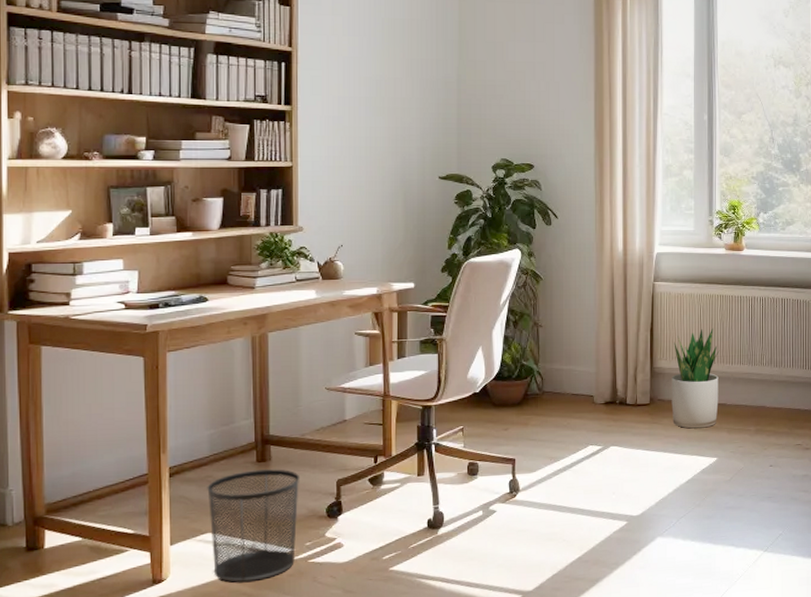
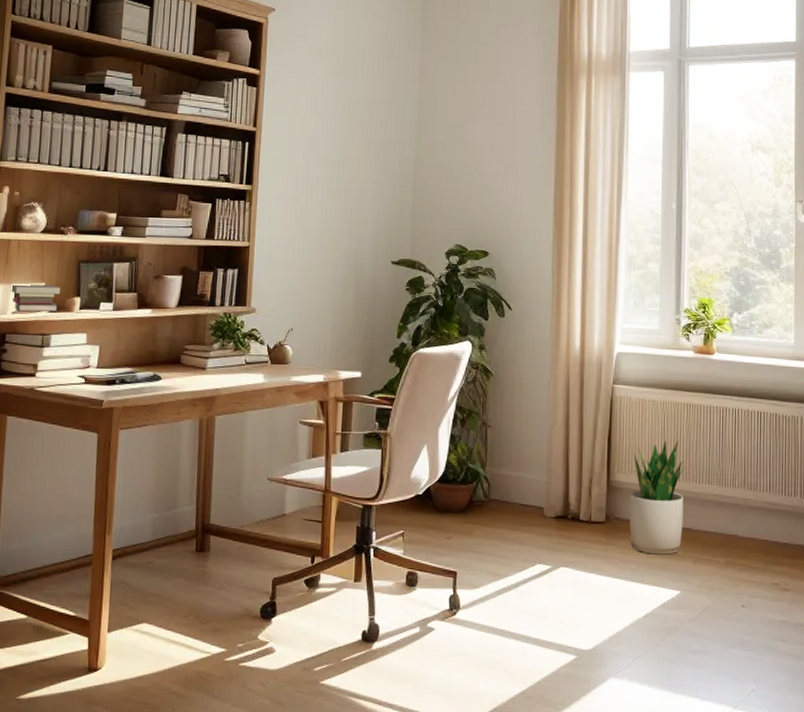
books: none [32,211,91,240] -> present [10,284,61,313]
waste bin: present [207,468,300,583] -> none [146,559,237,681]

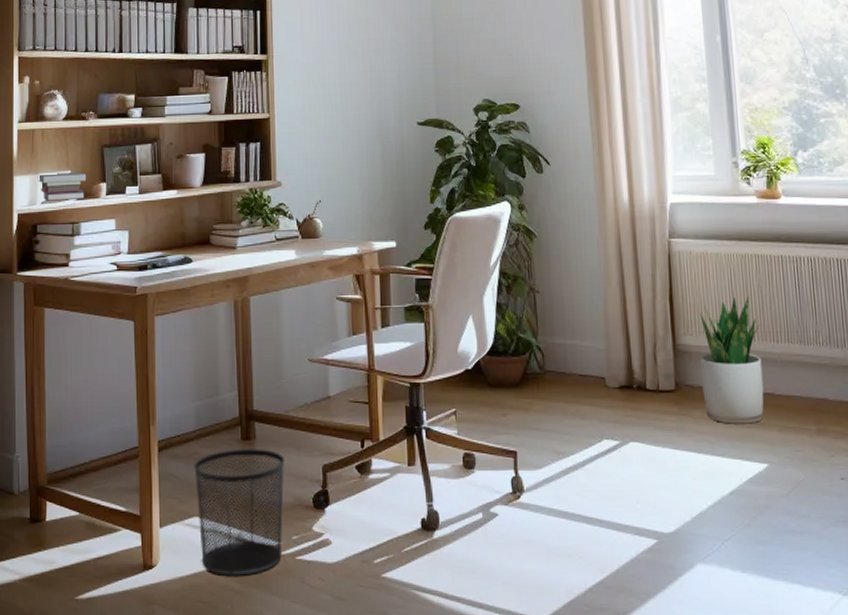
waste bin: none [146,559,237,681] -> present [194,447,285,577]

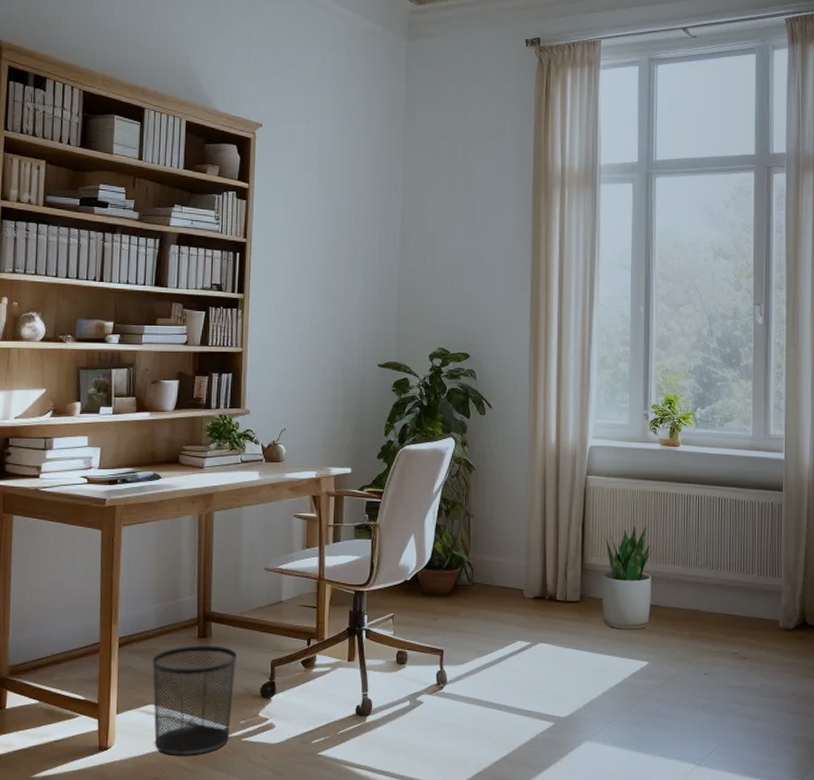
books: present [37,171,87,201] -> none [11,390,62,417]

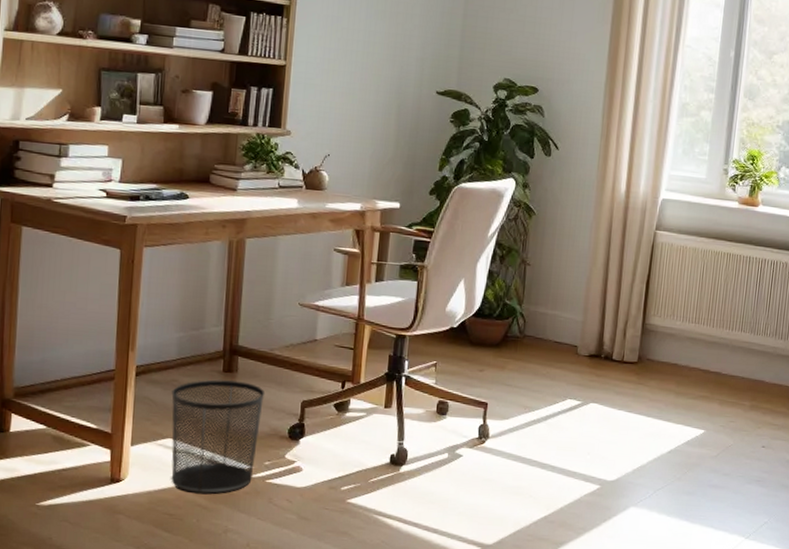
planter: present [602,525,653,630] -> none [660,288,720,396]

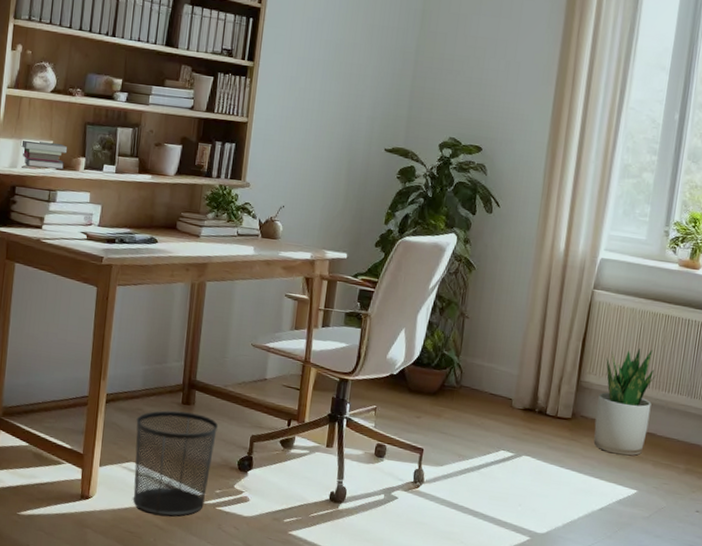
books: none [23,88,80,122] -> present [20,139,68,170]
planter: none [660,288,720,396] -> present [593,348,657,456]

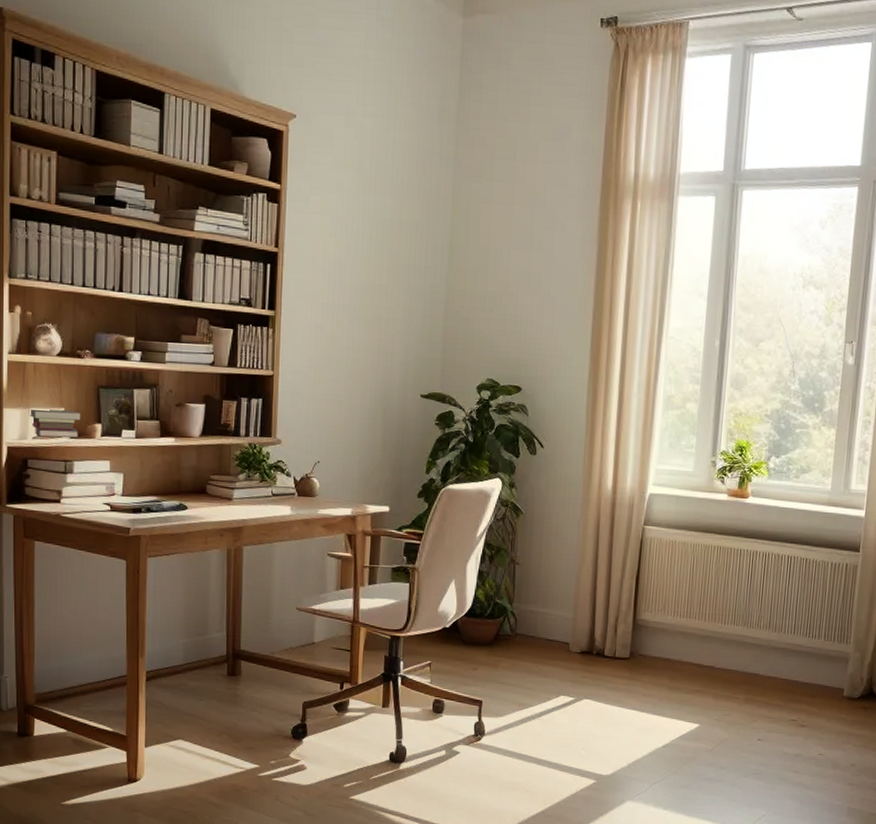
waste bin: present [133,410,219,517] -> none [180,683,268,793]
planter: present [593,348,657,456] -> none [653,582,712,691]

